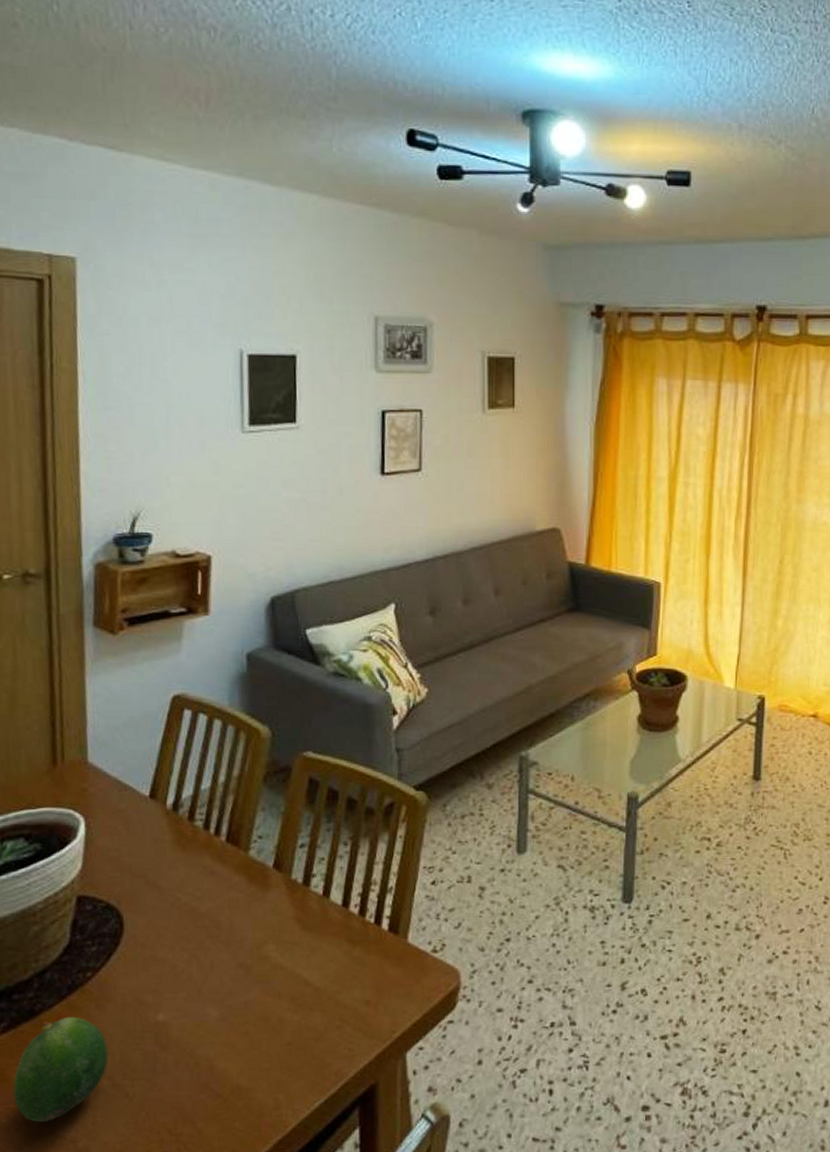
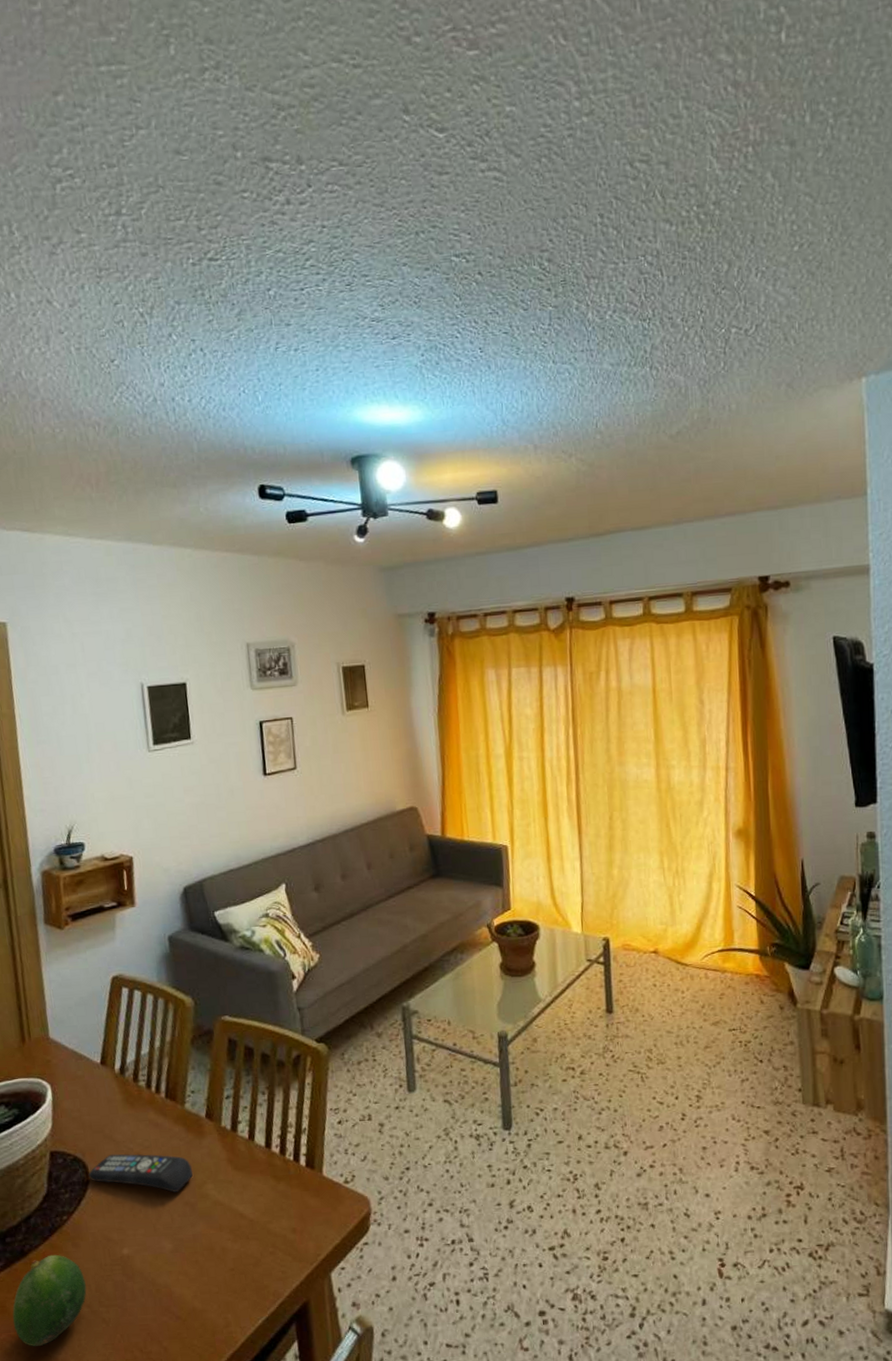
remote control: none [122,903,251,952] -> present [88,1154,193,1192]

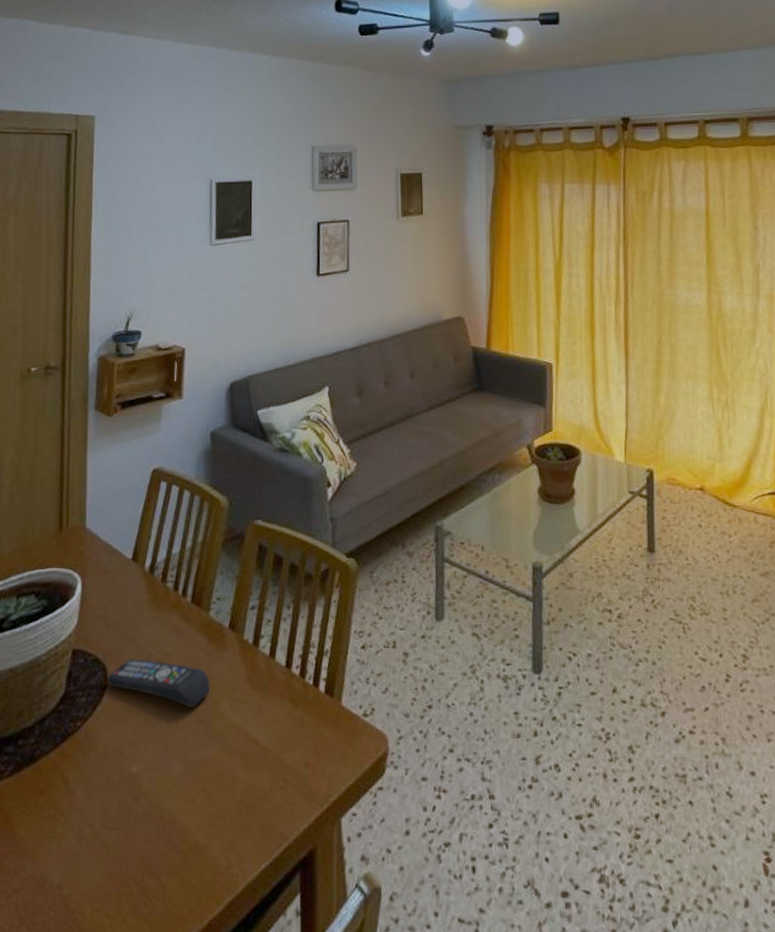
fruit: present [12,1254,87,1347] -> none [14,763,91,867]

